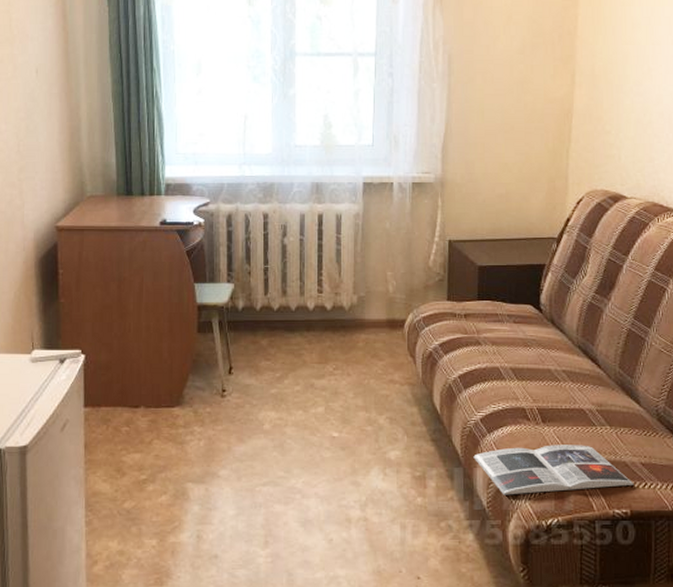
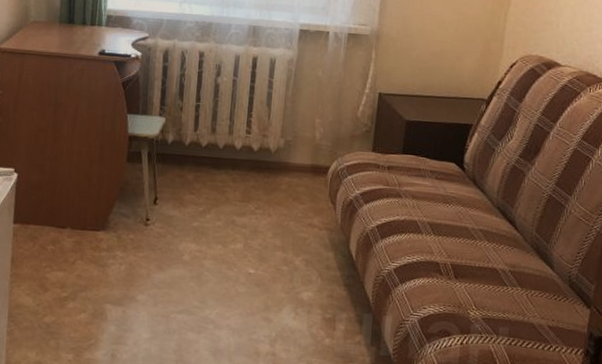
magazine: present [473,445,634,495] -> none [384,299,539,347]

